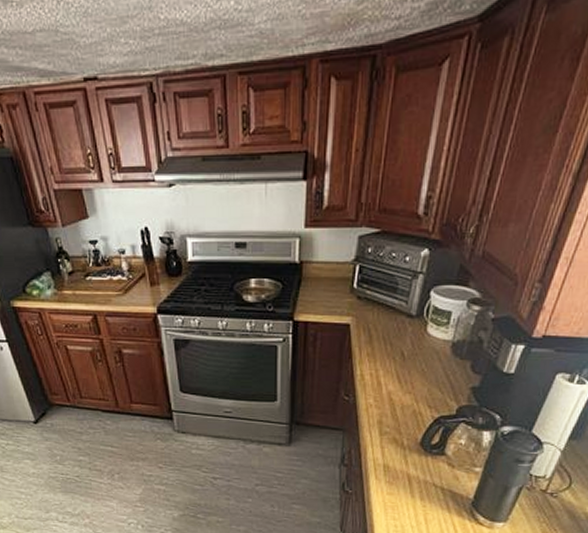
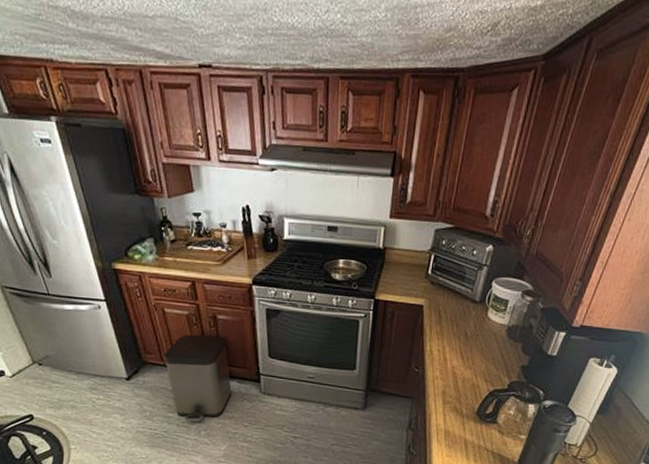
pedal bin: none [70,372,144,464] -> present [164,334,232,421]

